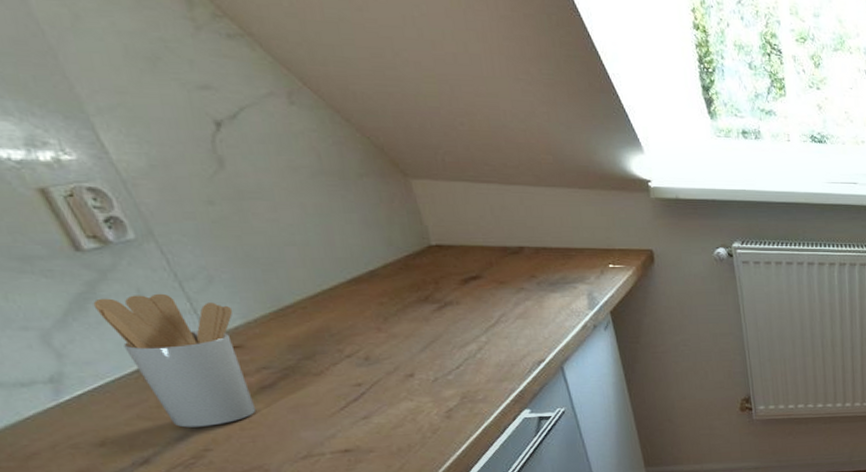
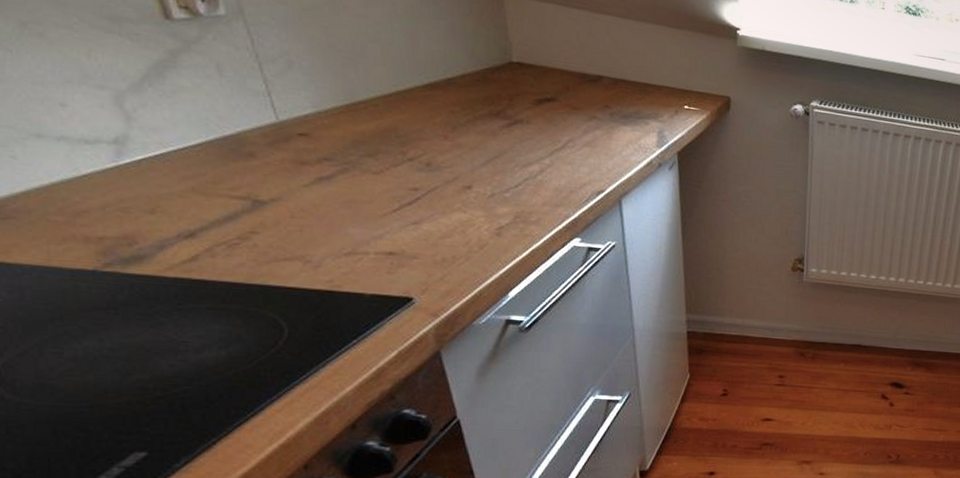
utensil holder: present [93,293,257,428] -> none [171,68,310,210]

